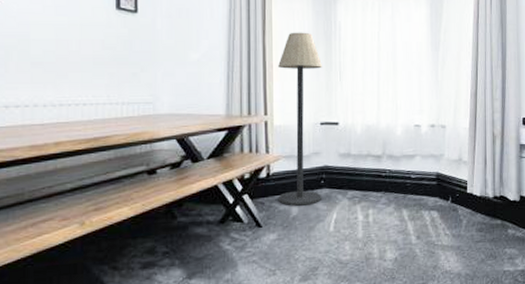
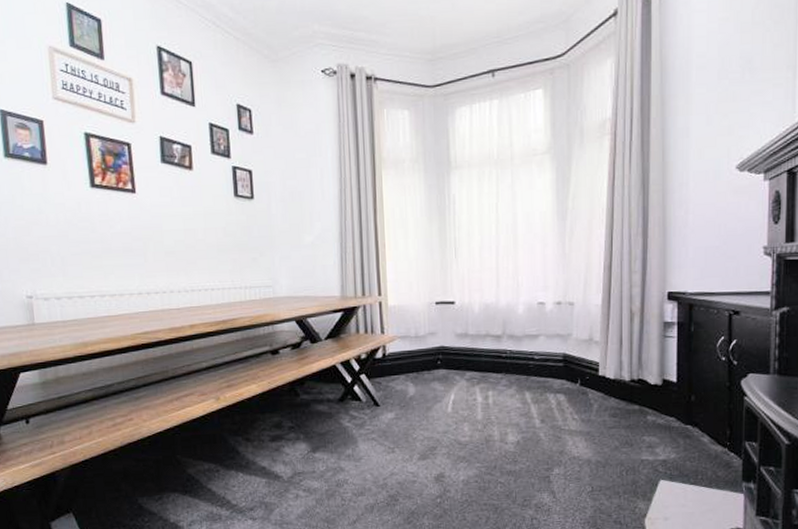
floor lamp: present [278,32,323,206] -> none [391,208,438,386]

